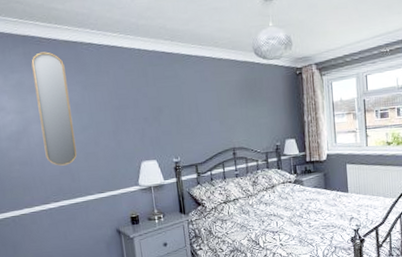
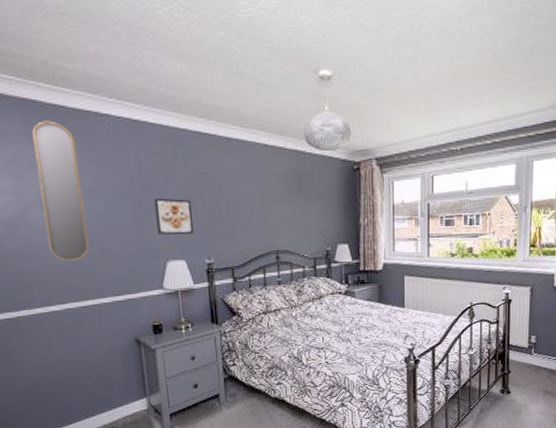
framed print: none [129,108,162,140] -> present [154,198,193,235]

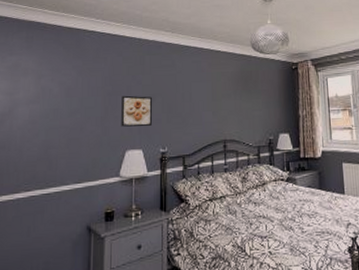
home mirror: present [31,121,89,261] -> none [26,37,64,151]

